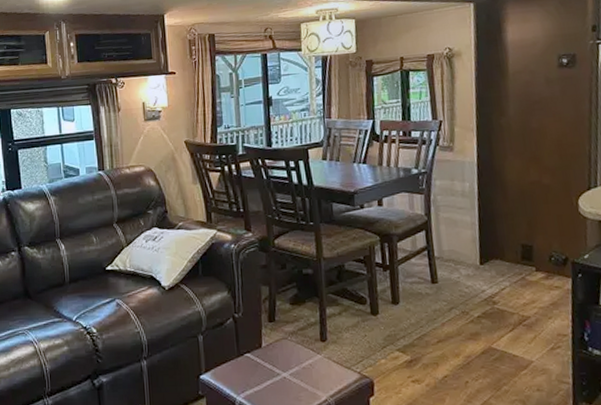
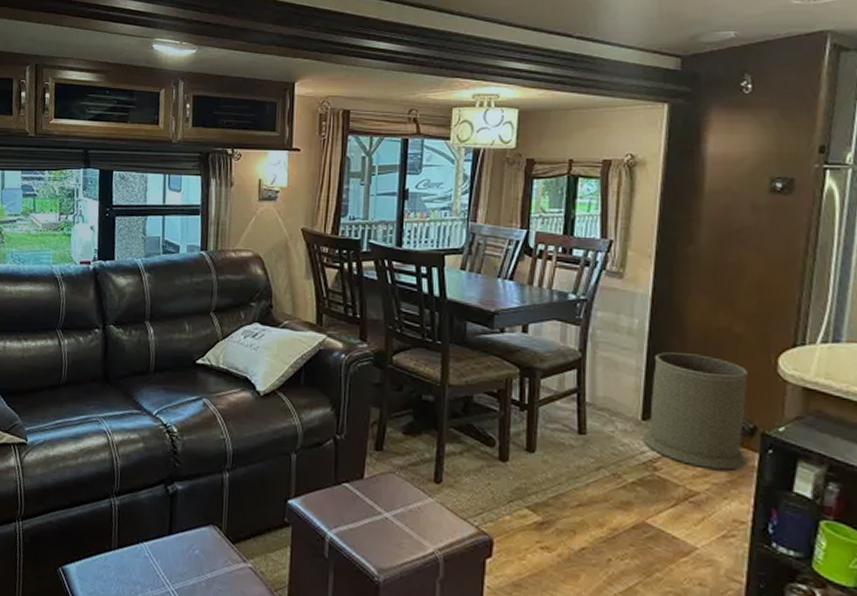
trash can: none [482,205,563,296] -> present [643,352,749,470]

